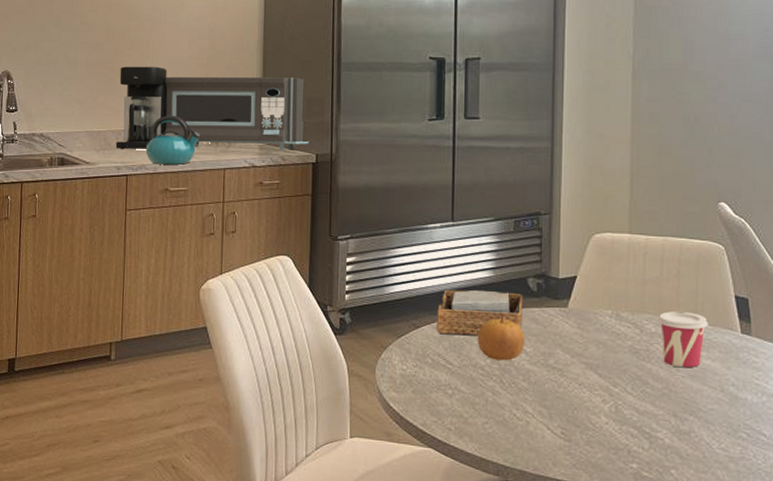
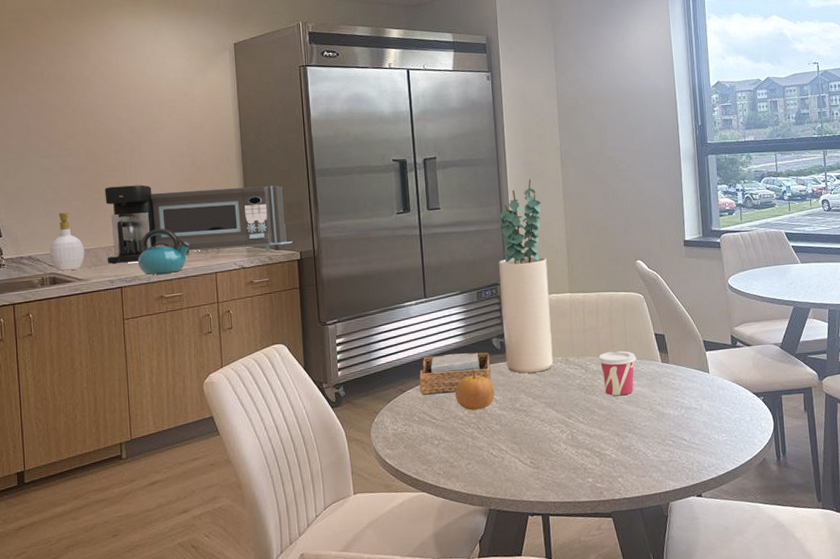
soap bottle: none [60,90,95,152] -> present [49,212,86,271]
vase: none [542,91,604,325] -> present [498,179,553,374]

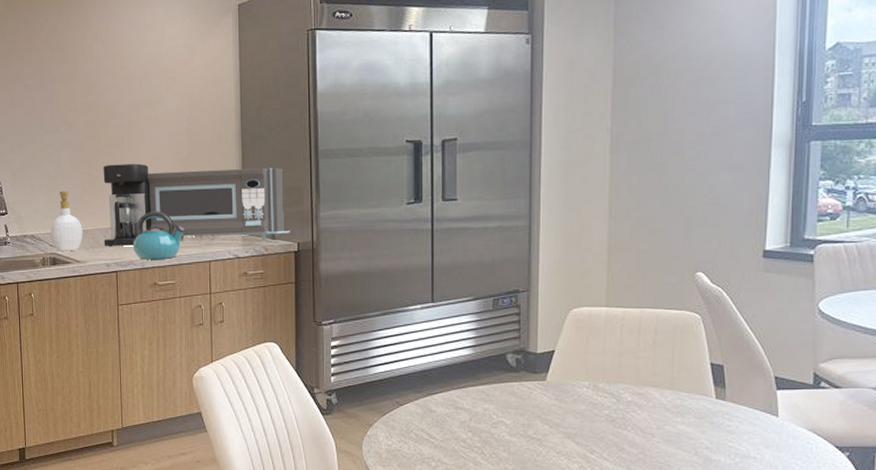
napkin holder: present [419,352,491,394] -> none [419,367,503,411]
fruit: present [454,369,495,411] -> none [458,387,505,433]
vase: present [498,179,553,374] -> none [521,167,581,397]
cup: present [598,351,637,396] -> none [634,381,684,434]

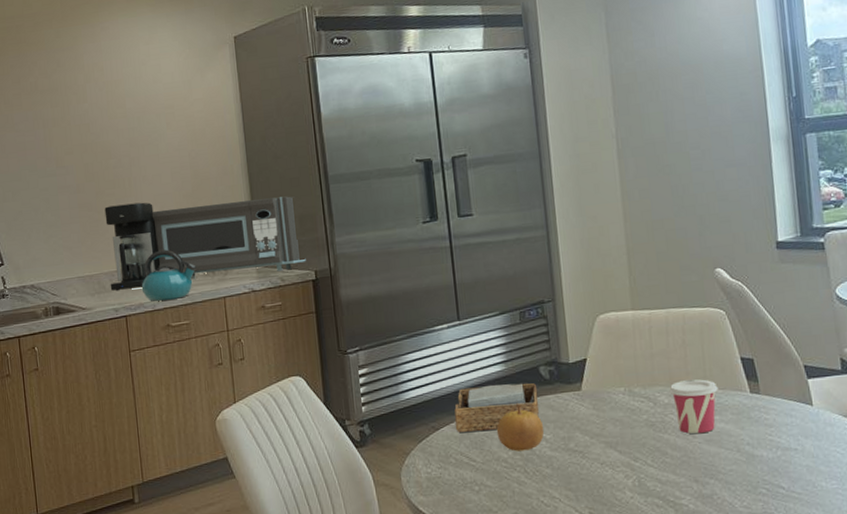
soap bottle: present [50,191,84,251] -> none [51,236,88,300]
napkin holder: none [419,367,503,411] -> present [454,383,539,432]
fruit: none [458,387,505,433] -> present [496,403,544,451]
cup: none [634,381,684,434] -> present [669,379,718,434]

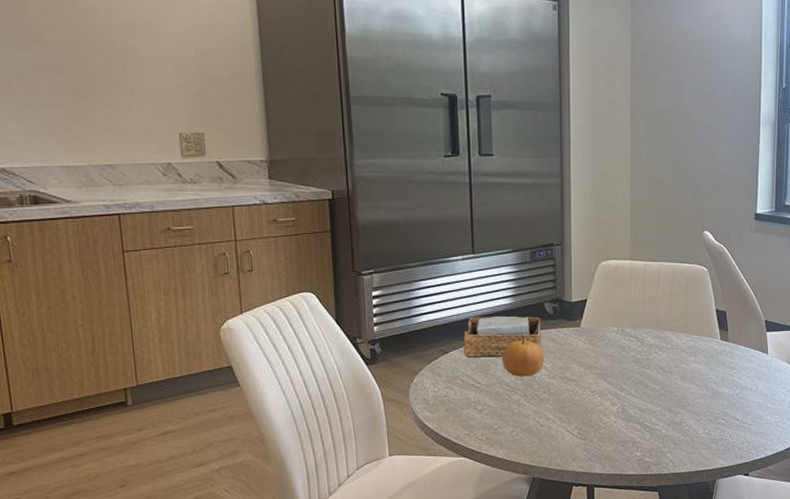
coffee maker: present [104,202,160,292] -> none [93,93,160,187]
kettle: present [141,249,197,301] -> none [137,149,202,202]
microwave: present [151,196,306,280] -> none [150,106,323,187]
cup: present [669,379,718,434] -> none [655,325,695,372]

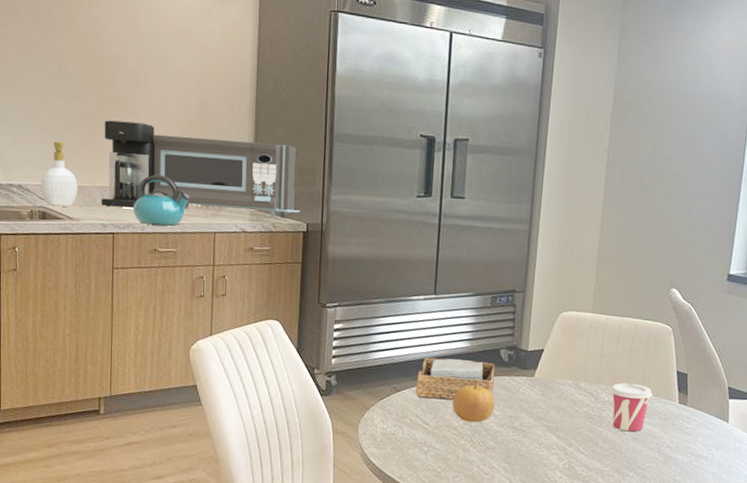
soap bottle: none [27,119,73,189] -> present [41,141,79,207]
coffee maker: none [93,93,160,187] -> present [101,120,156,208]
kettle: none [137,149,202,202] -> present [132,174,191,226]
microwave: none [150,106,323,187] -> present [152,134,300,217]
cup: none [655,325,695,372] -> present [610,383,653,432]

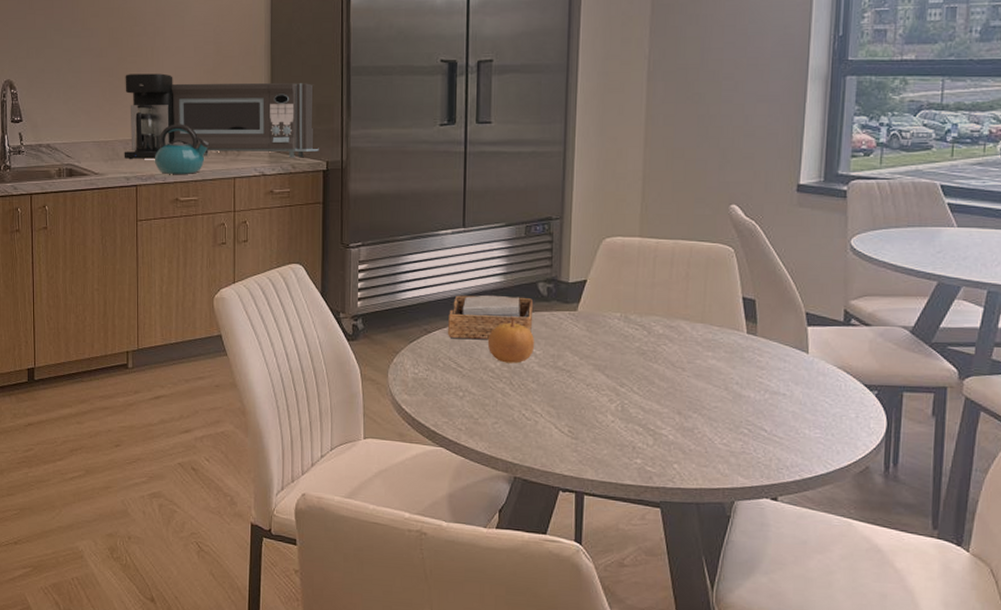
soap bottle: present [41,141,79,207] -> none [67,99,103,162]
cup: present [610,383,653,432] -> none [665,313,715,368]

